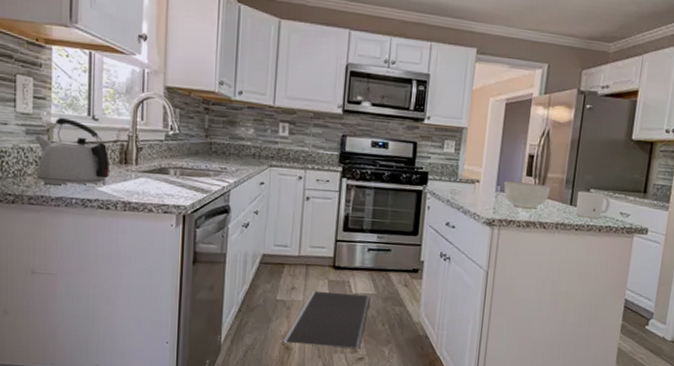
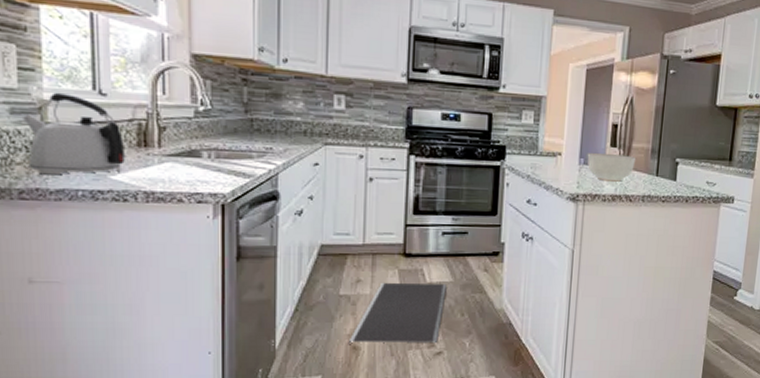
mug: present [575,190,611,219] -> none [661,160,697,189]

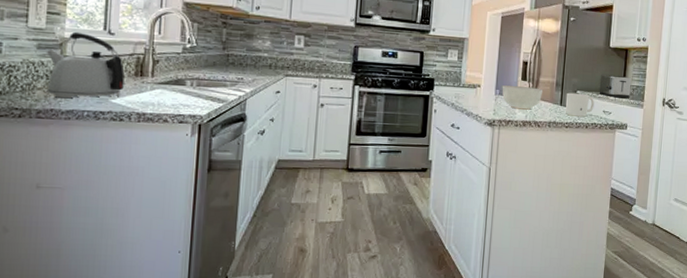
door mat: present [348,282,447,344] -> none [296,193,382,248]
mug: none [661,160,697,189] -> present [565,92,595,117]
toaster: none [702,138,741,167] -> present [599,74,632,99]

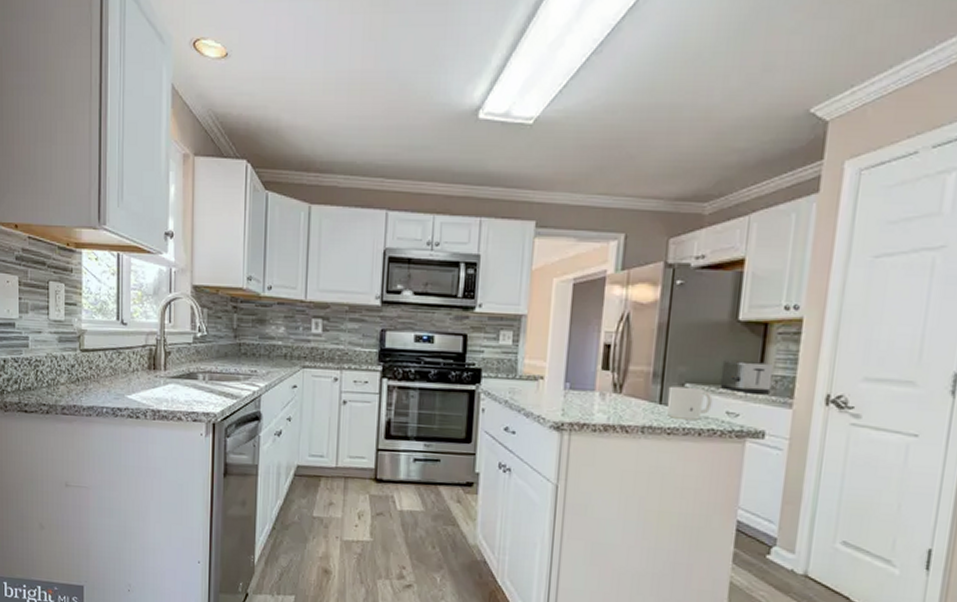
kettle: present [46,31,125,99] -> none [66,323,138,394]
bowl: present [502,85,544,110] -> none [573,376,634,410]

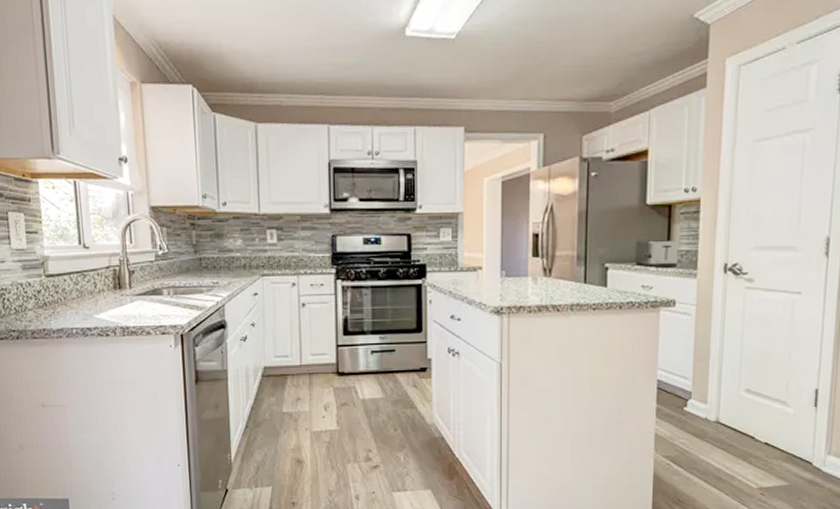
mug: present [666,386,713,420] -> none [591,266,630,295]

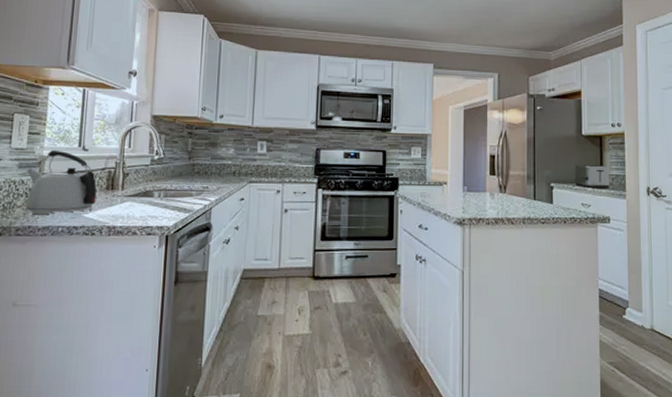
kettle: none [30,249,105,317] -> present [25,149,97,215]

